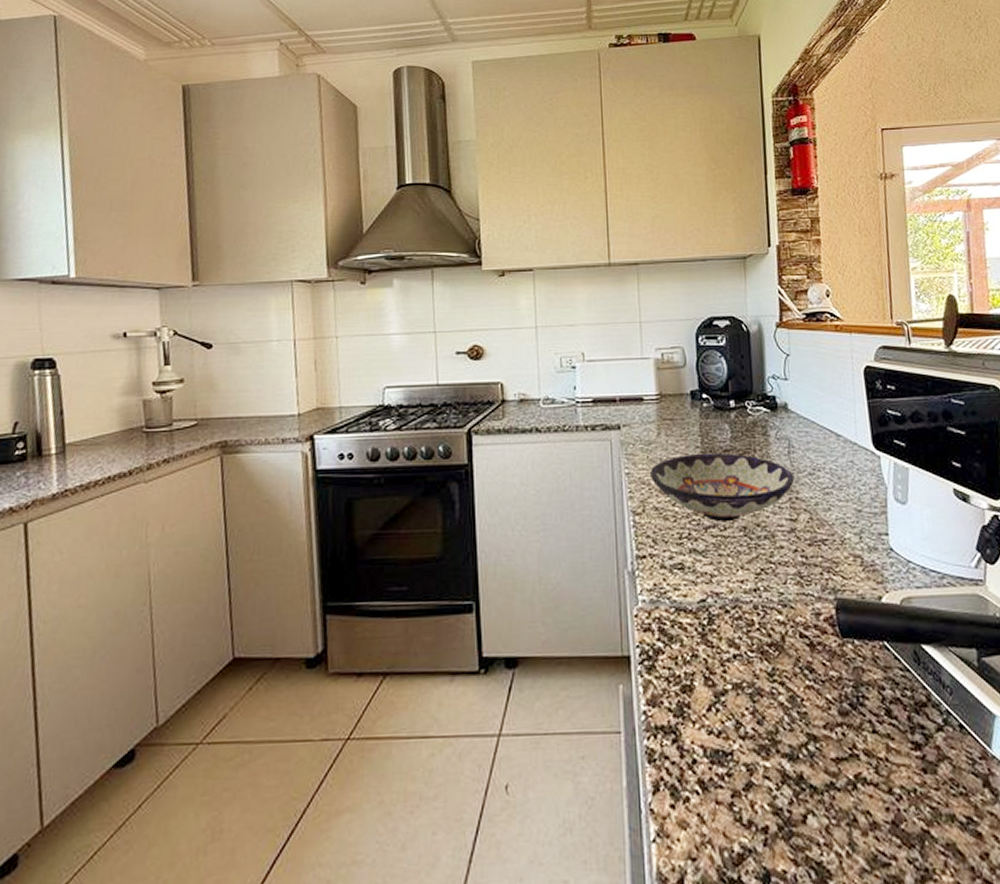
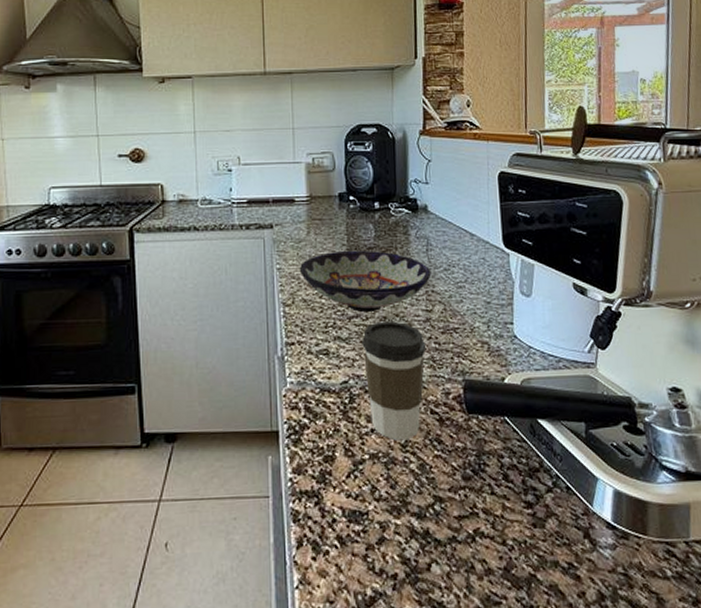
coffee cup: none [720,531,793,669] -> present [362,321,427,441]

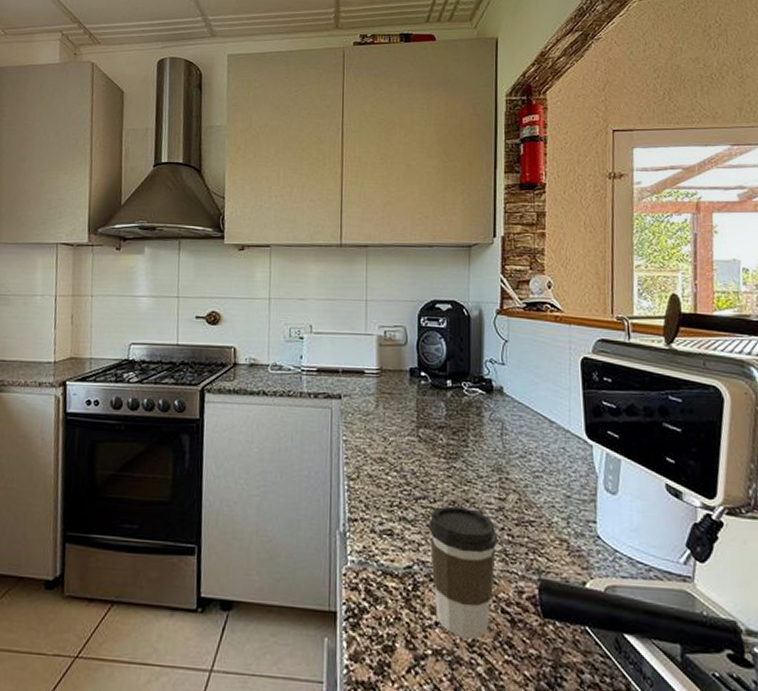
bowl: present [299,250,432,313] -> none [365,427,506,495]

